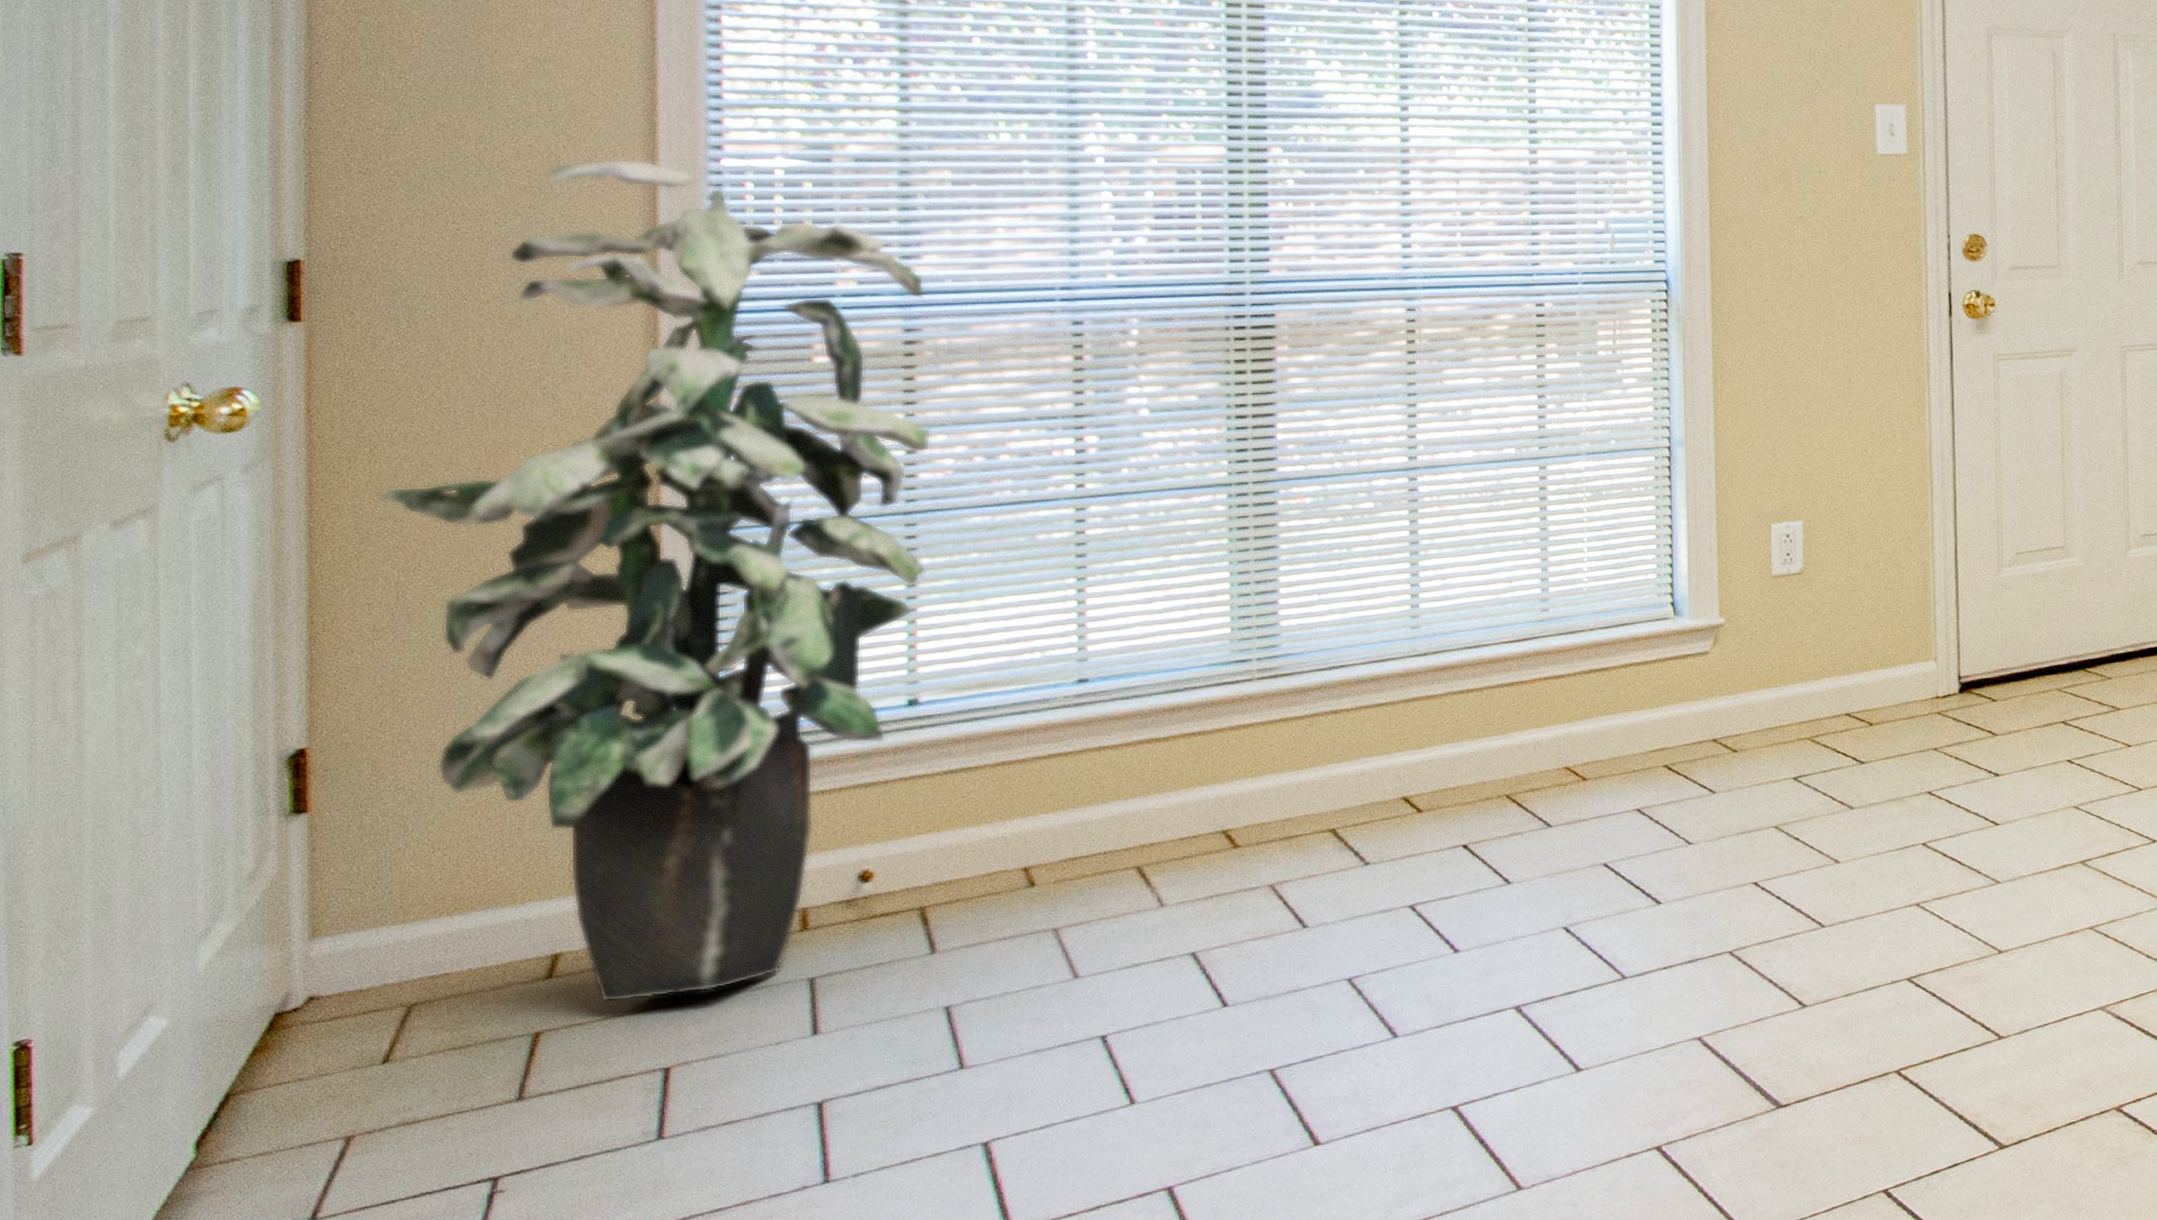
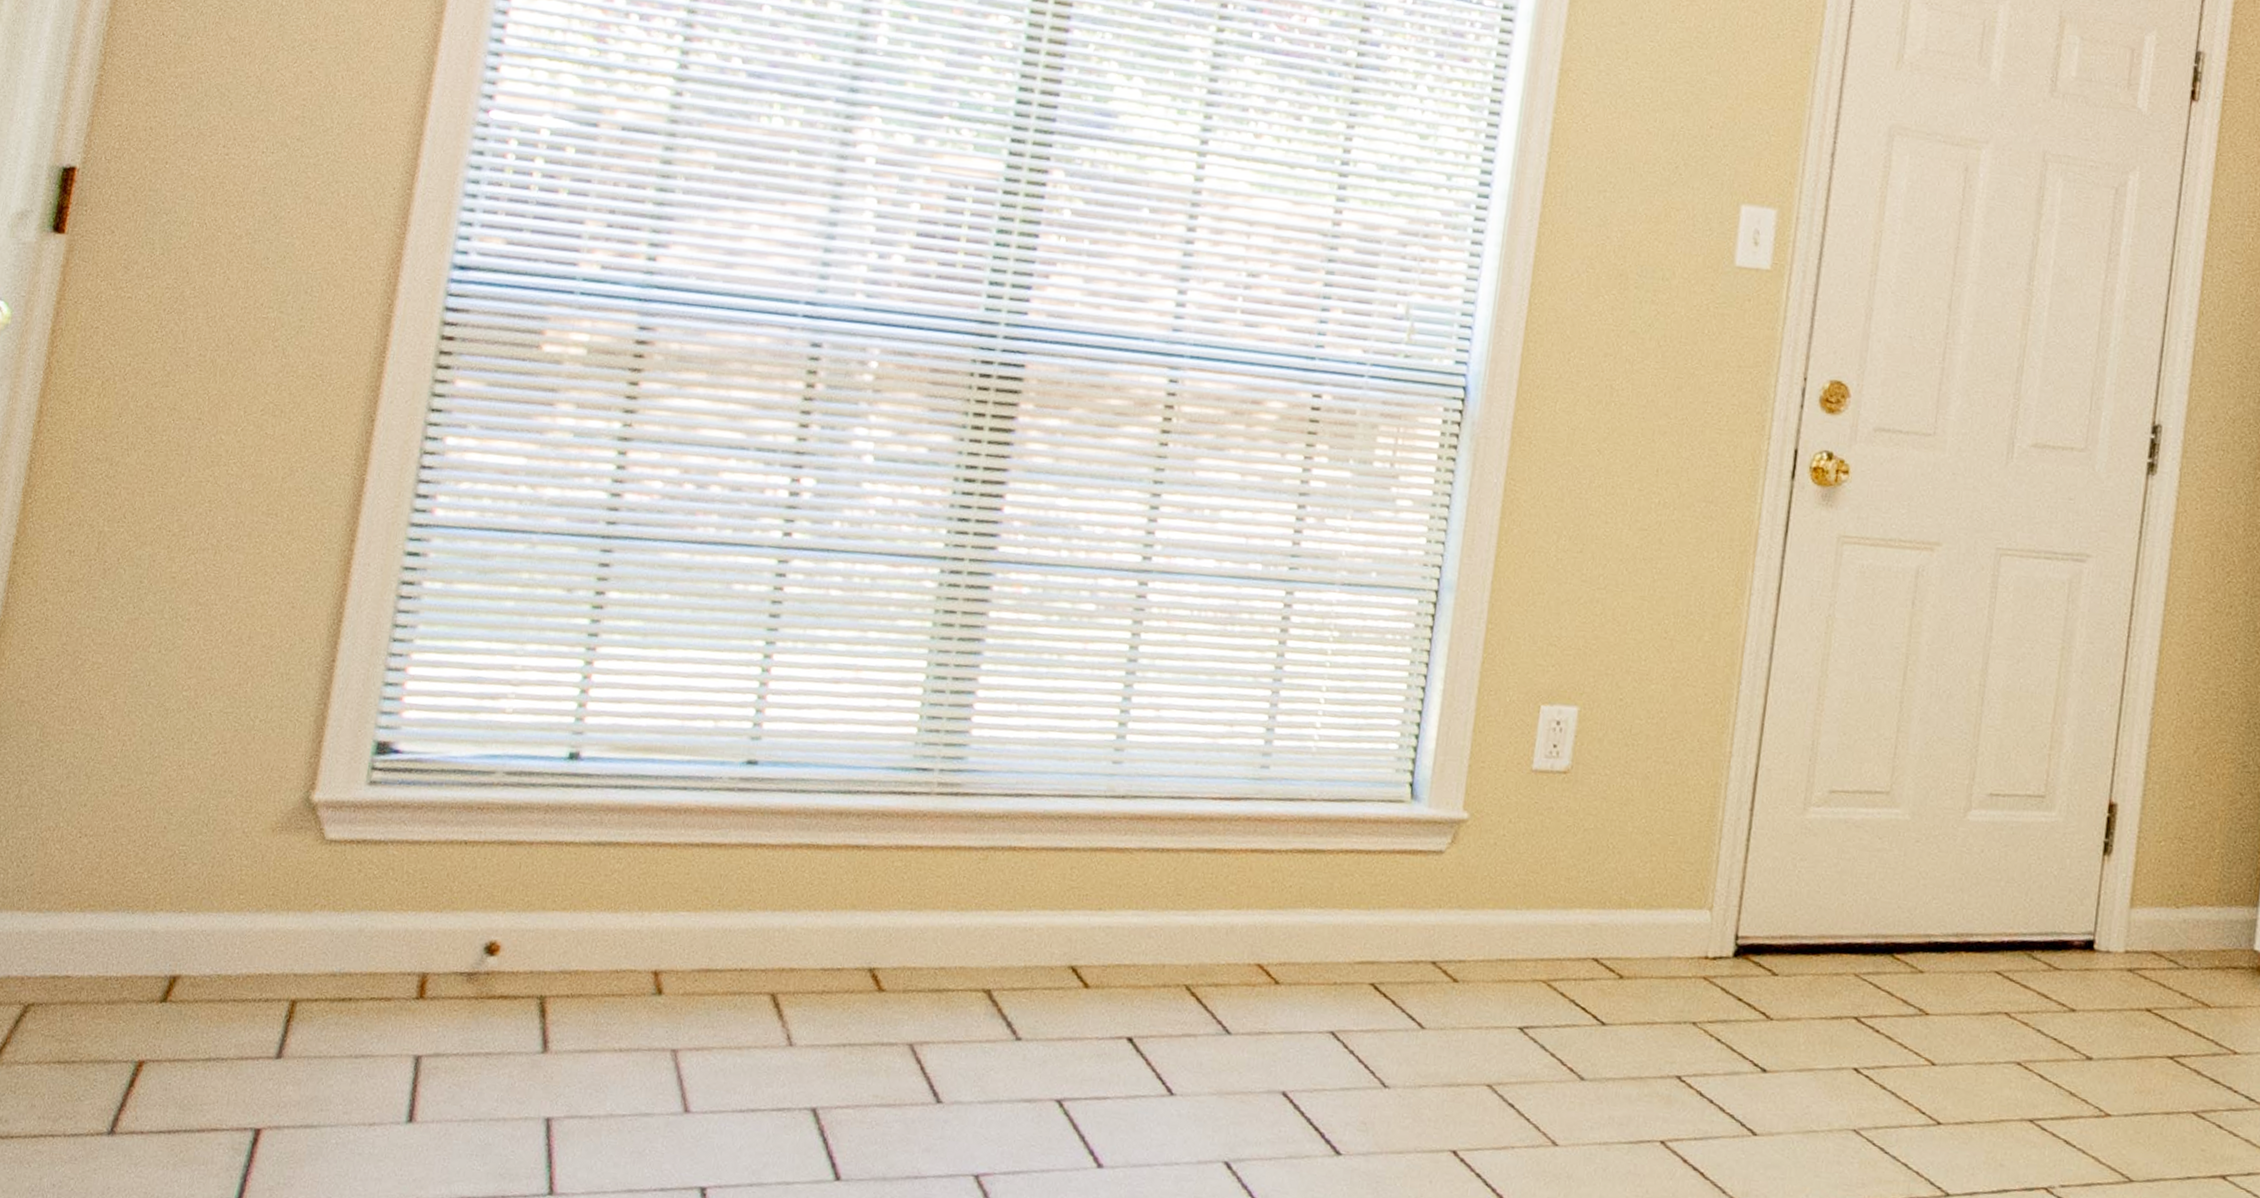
indoor plant: present [378,159,932,1003] -> none [100,95,668,1050]

